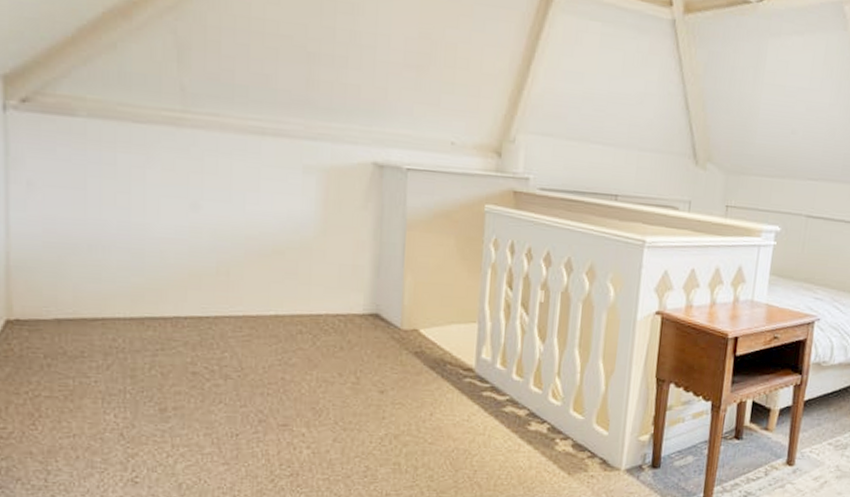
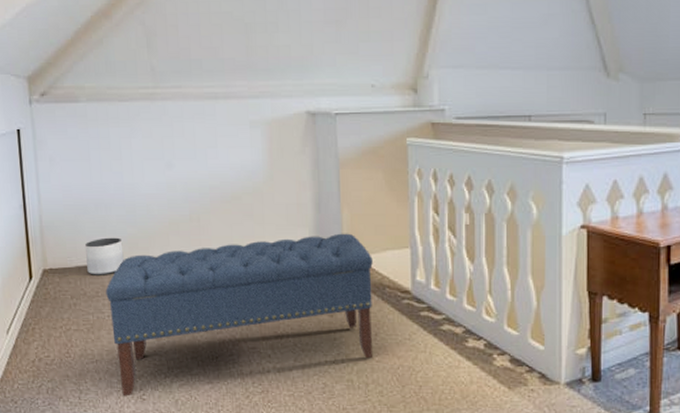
planter: none [69,286,123,332] -> present [84,237,124,275]
bench: none [94,301,435,479] -> present [105,233,374,397]

